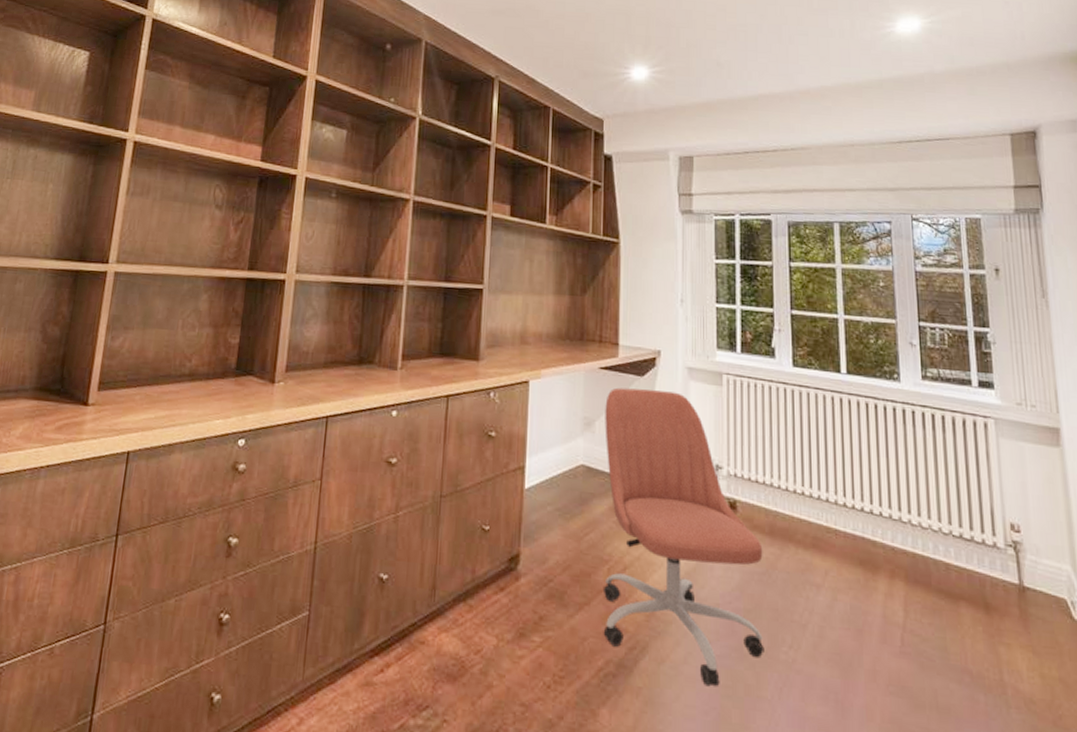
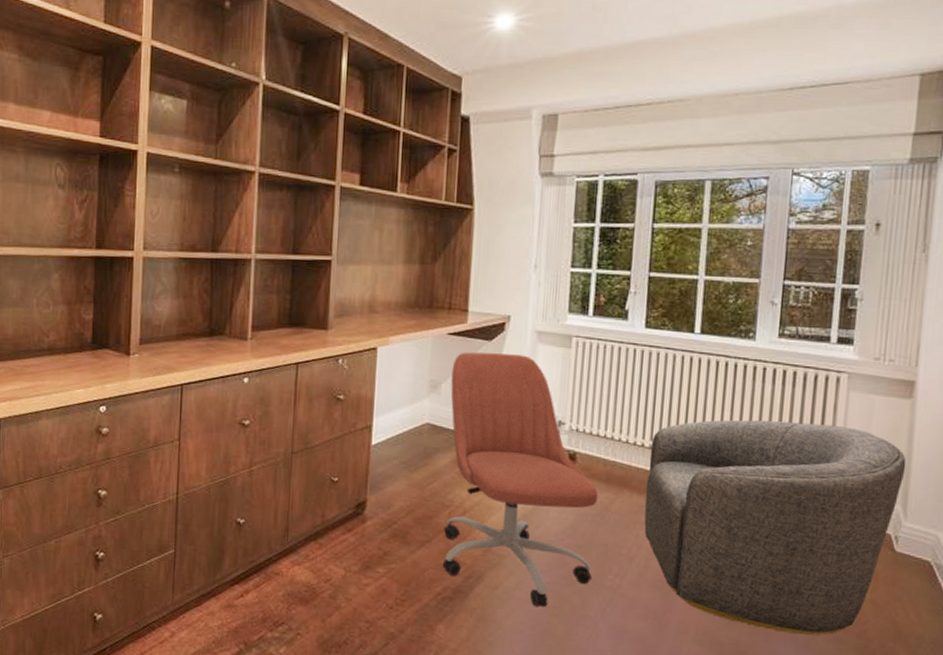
armchair: none [810,466,1068,724] -> present [644,420,906,636]

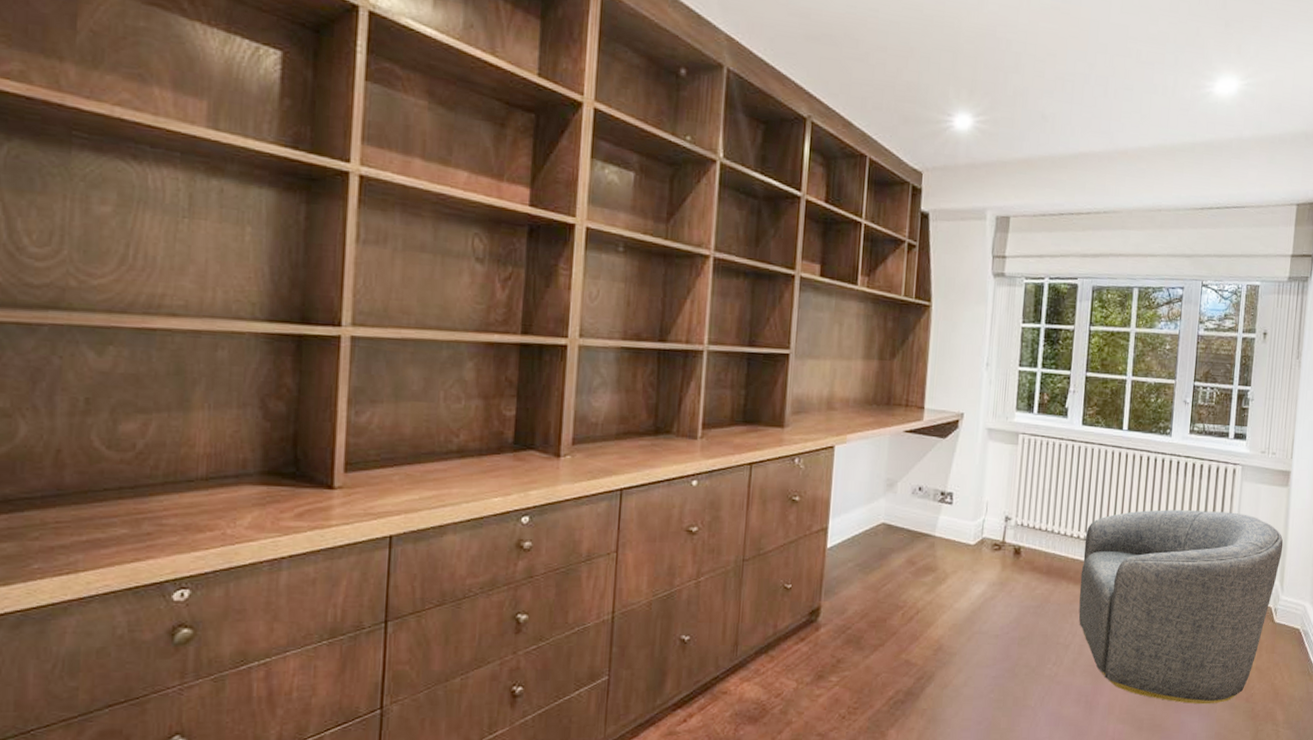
office chair: present [442,352,599,608] -> none [895,449,1040,702]

